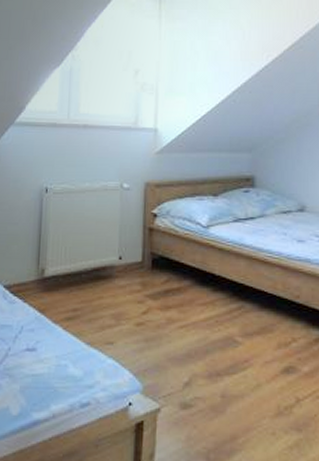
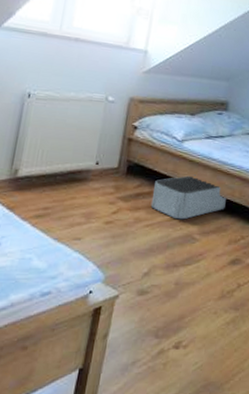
storage bin: none [182,265,268,319] -> present [150,174,226,220]

